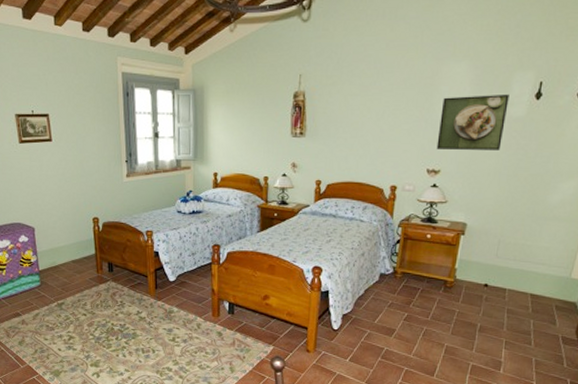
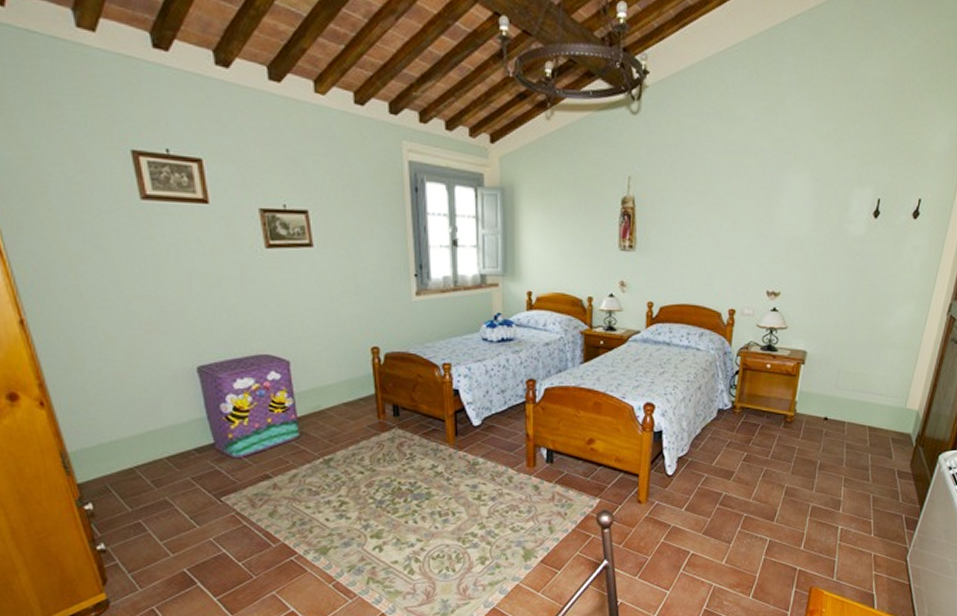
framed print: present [436,94,509,150] -> none [776,210,849,272]

